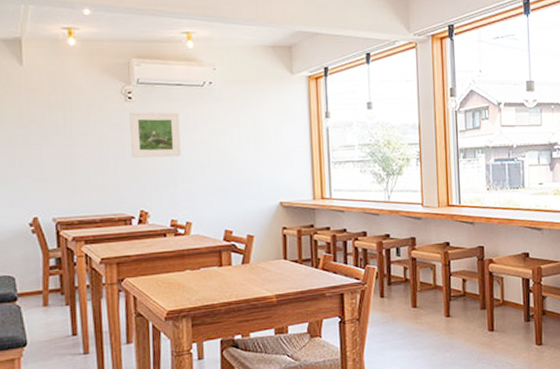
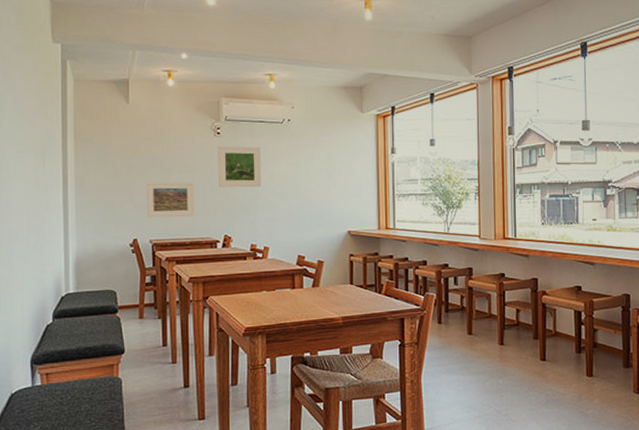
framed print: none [47,152,105,193] -> present [146,182,194,218]

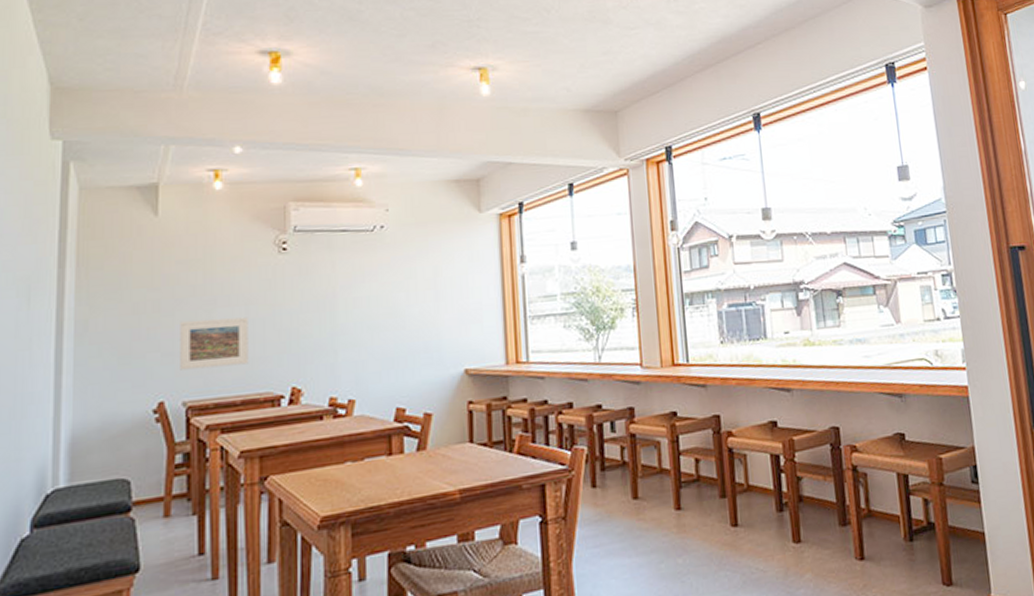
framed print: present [218,146,262,188] -> none [283,264,345,322]

